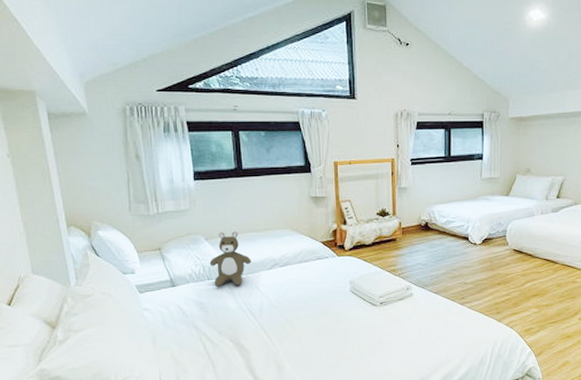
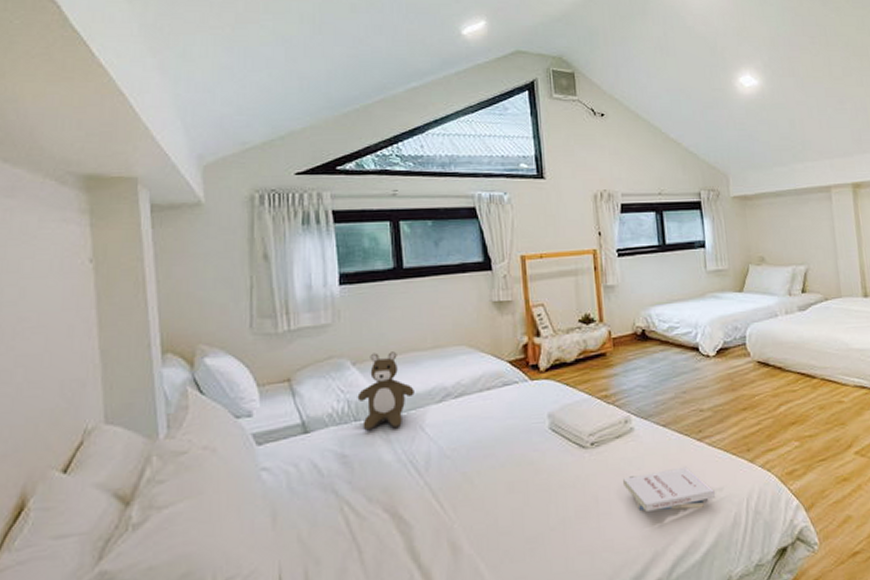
books: none [402,322,469,351] -> present [623,466,715,512]

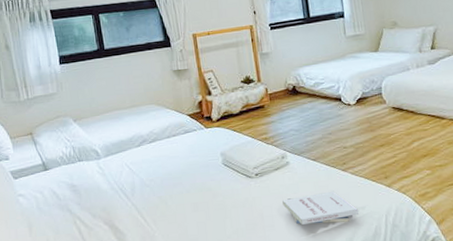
teddy bear: present [357,351,414,431] -> none [79,111,120,168]

